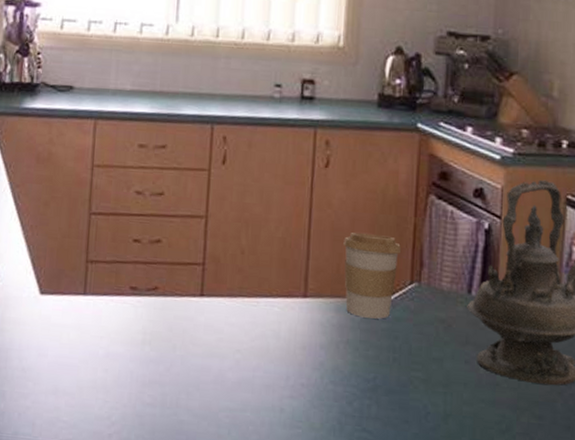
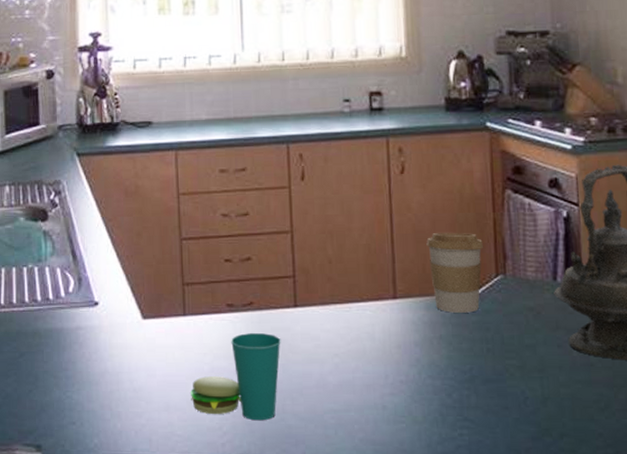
cup: none [81,319,183,414] -> present [191,333,281,421]

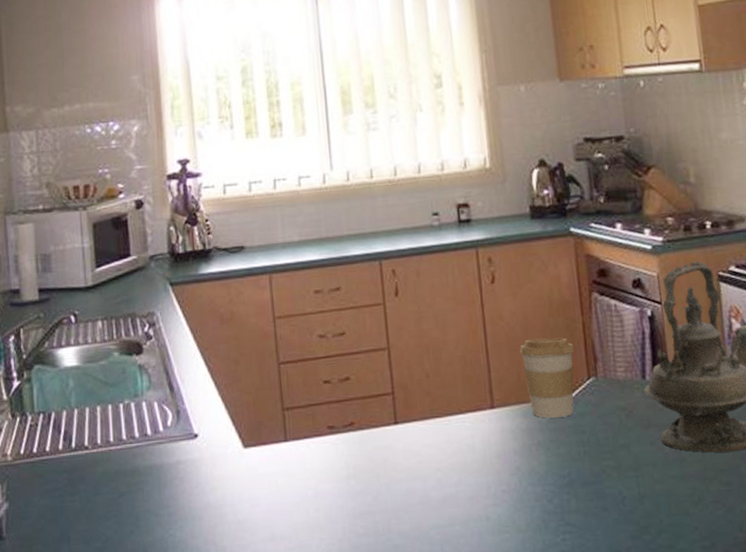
cup: present [191,333,281,421] -> none [295,453,384,543]

